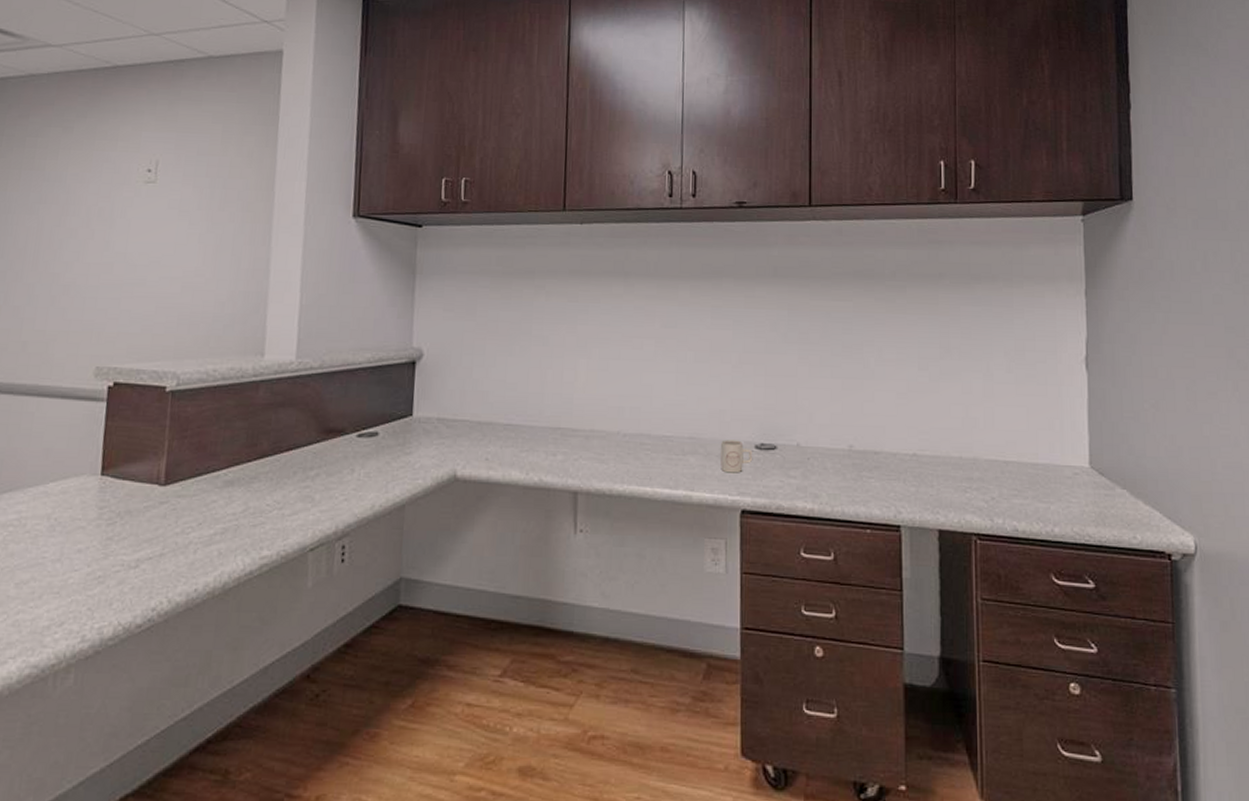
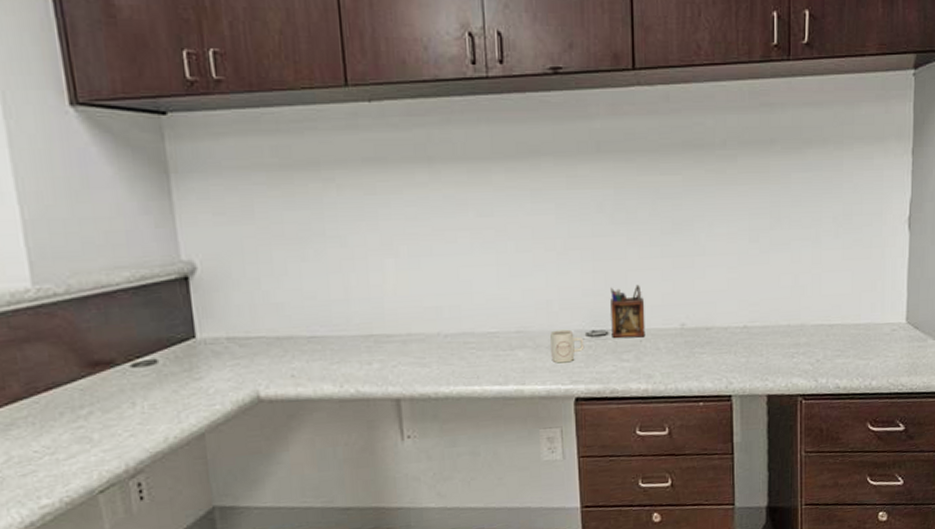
desk organizer: none [780,402,814,455] -> present [610,284,646,339]

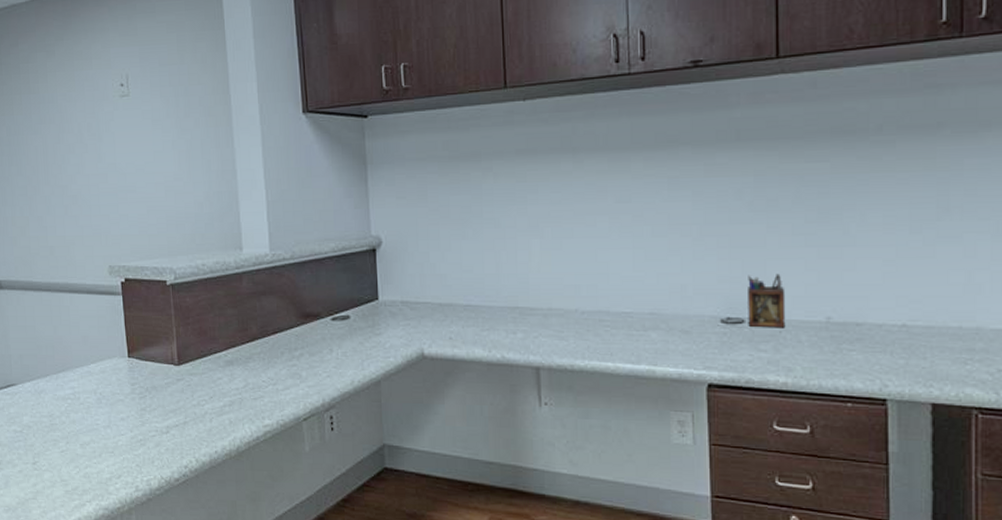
mug: present [549,329,585,364] -> none [683,314,719,348]

